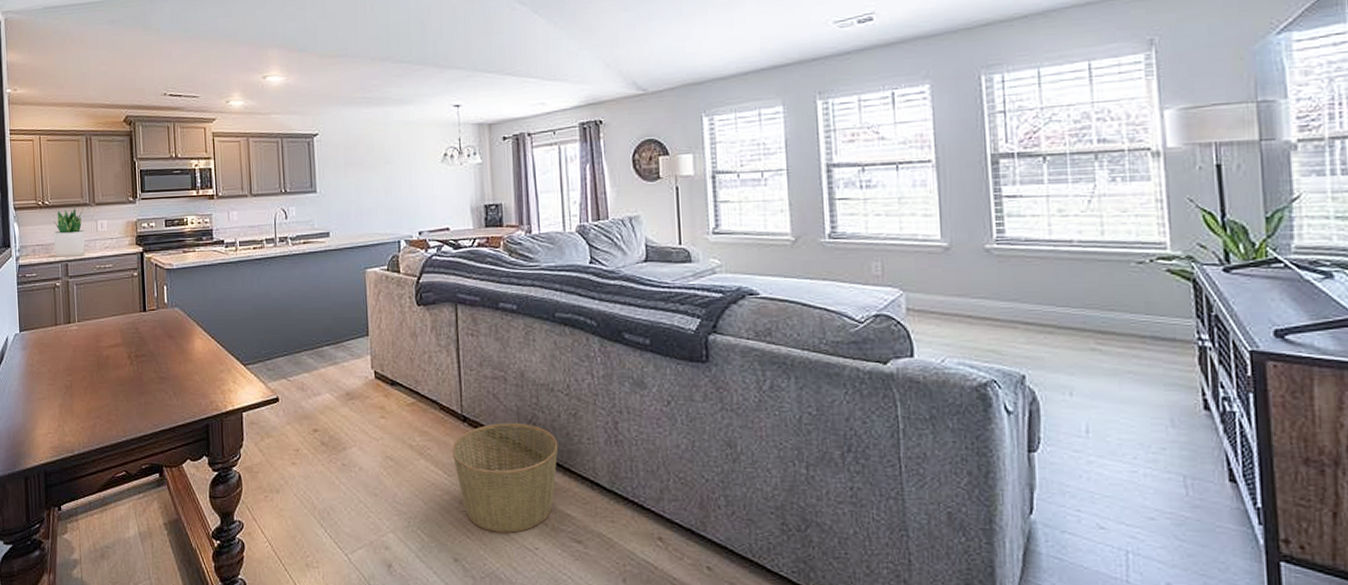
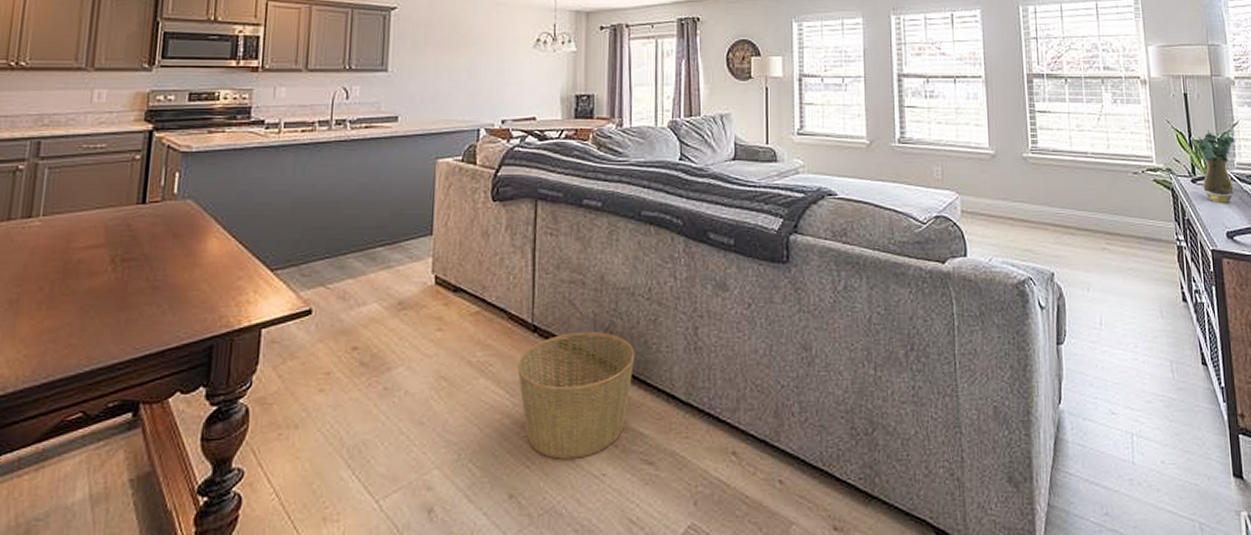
planter: present [53,207,86,259] -> none [23,71,75,134]
vase: none [1232,208,1293,295] -> present [1196,130,1235,203]

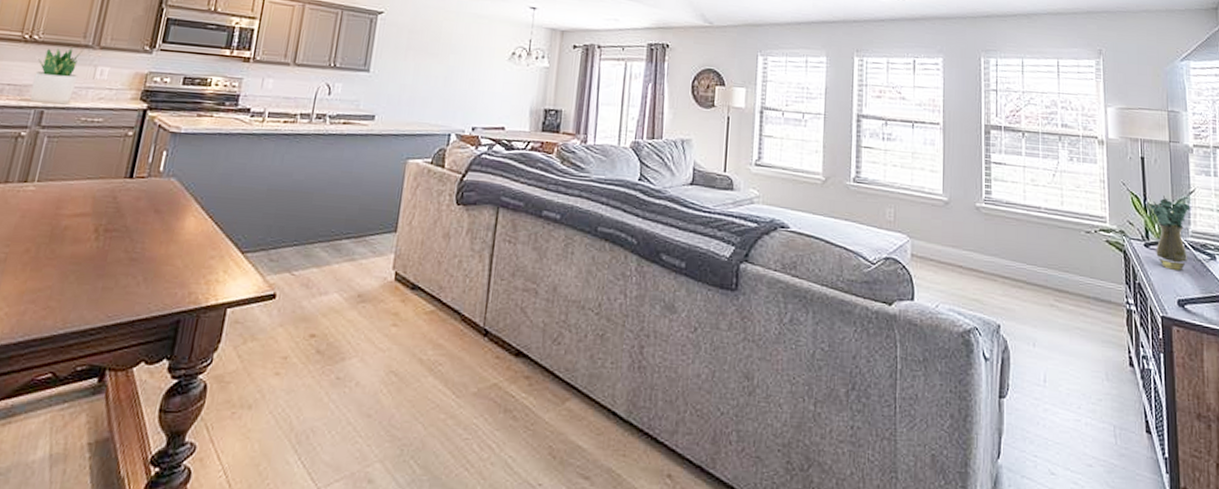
planter: none [23,71,75,134] -> present [29,47,82,105]
basket: present [518,331,635,459] -> none [465,340,581,466]

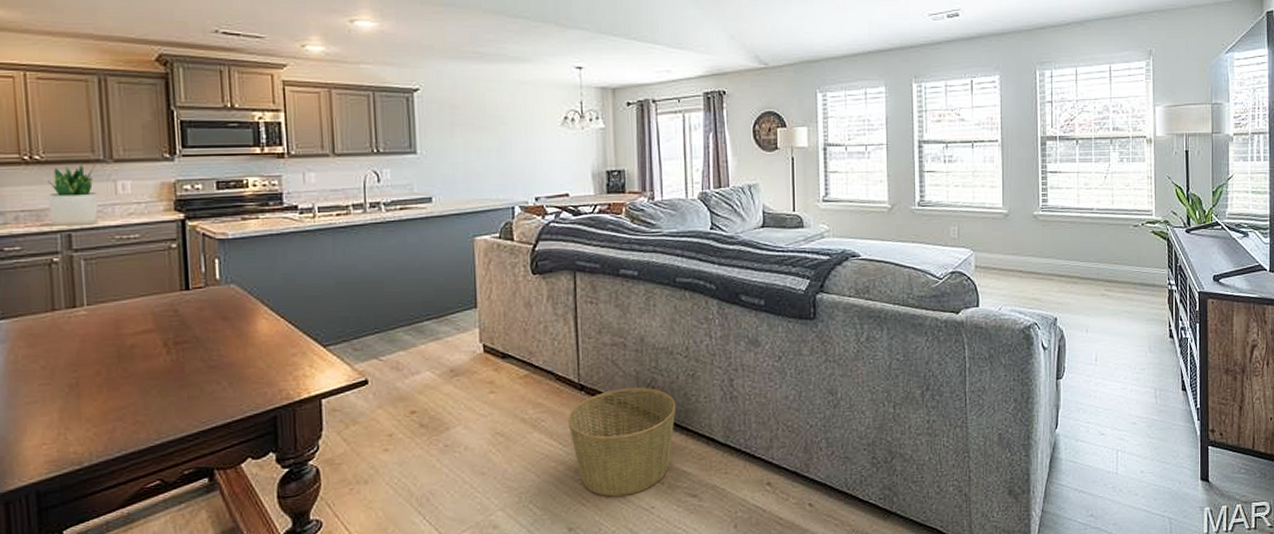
basket: none [465,340,581,466] -> present [568,387,676,497]
vase: present [1151,195,1191,270] -> none [1193,184,1228,250]

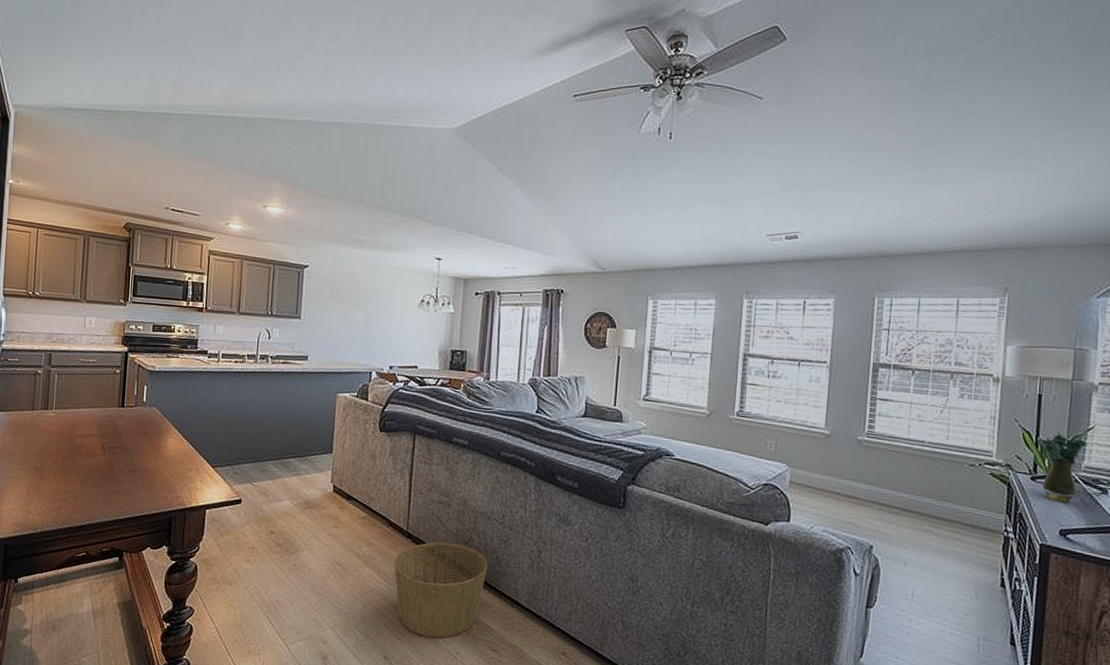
planter: present [47,164,99,228] -> none [40,301,73,349]
vase: none [1193,184,1228,250] -> present [1042,432,1087,503]

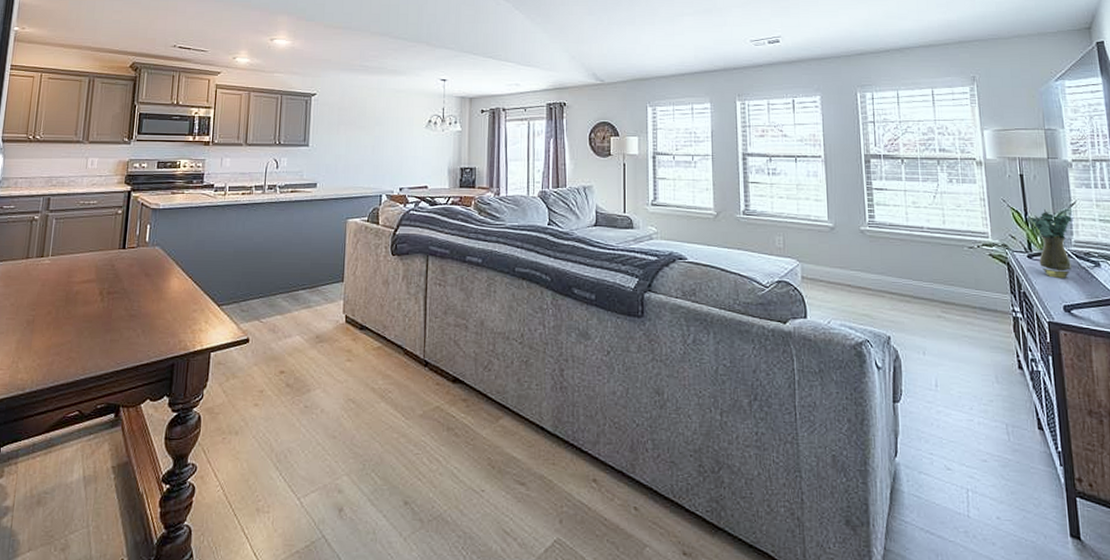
basket: present [394,542,488,639] -> none [412,368,510,475]

